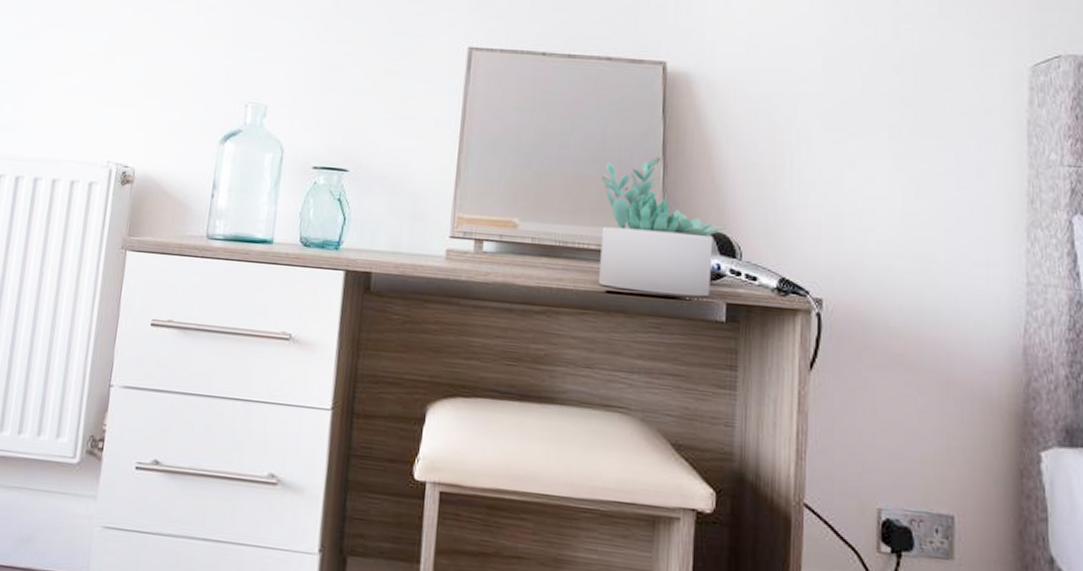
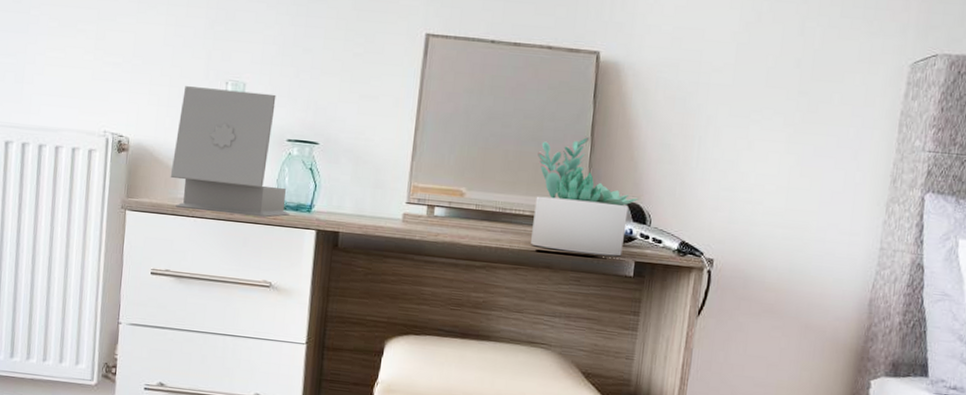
jewelry box: none [178,110,314,257] -> present [170,86,290,218]

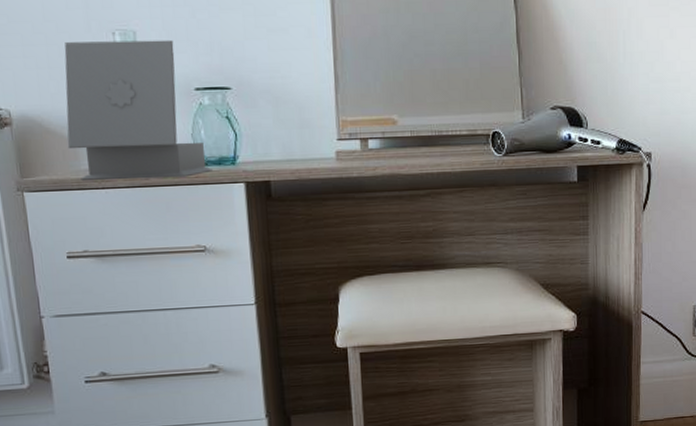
succulent plant: present [531,136,639,257] -> none [466,44,573,166]

